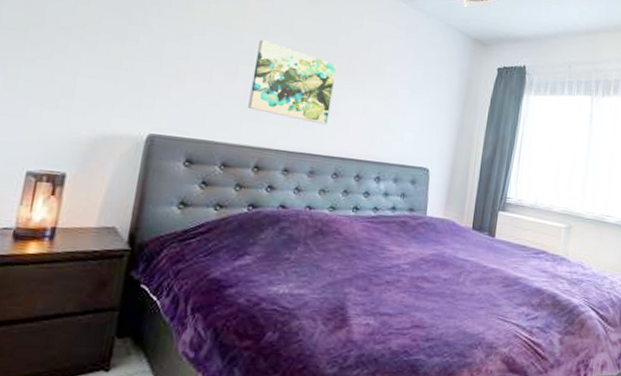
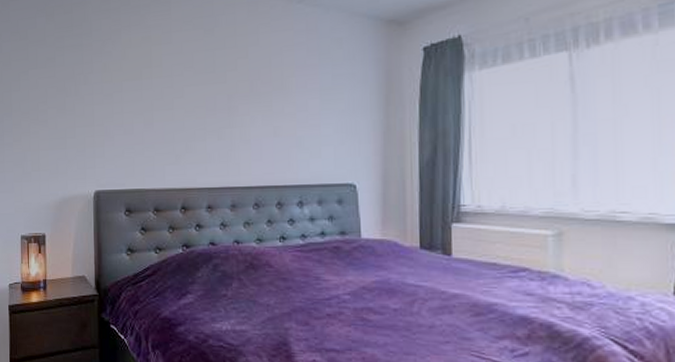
wall art: present [248,40,336,125] -> none [166,82,241,156]

